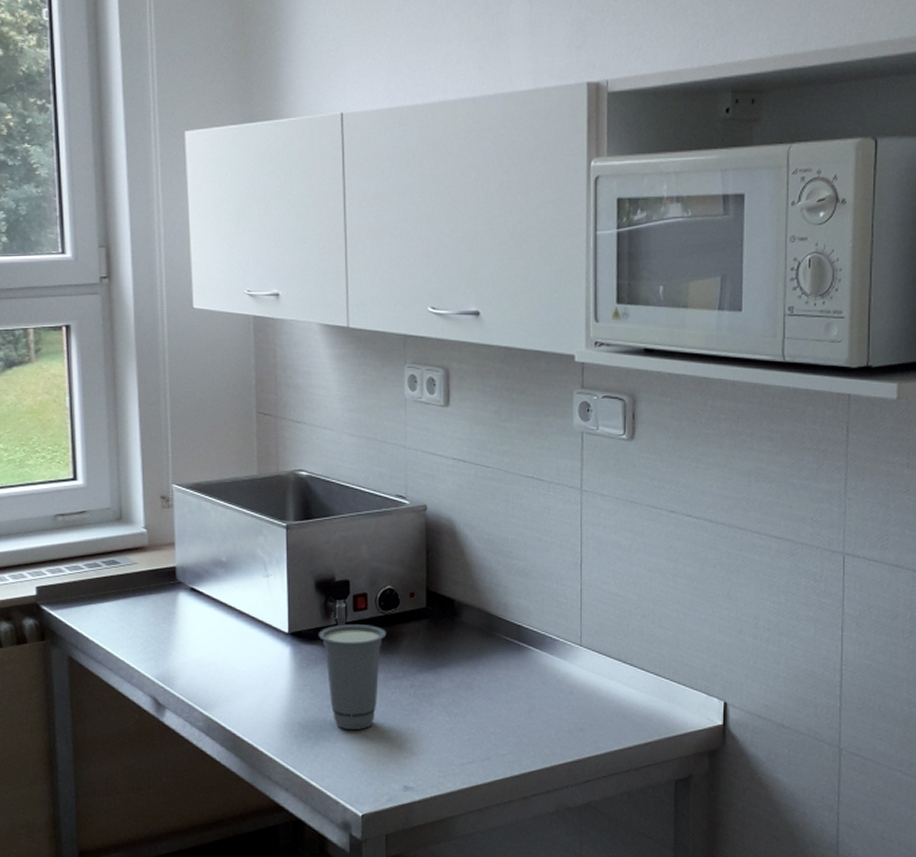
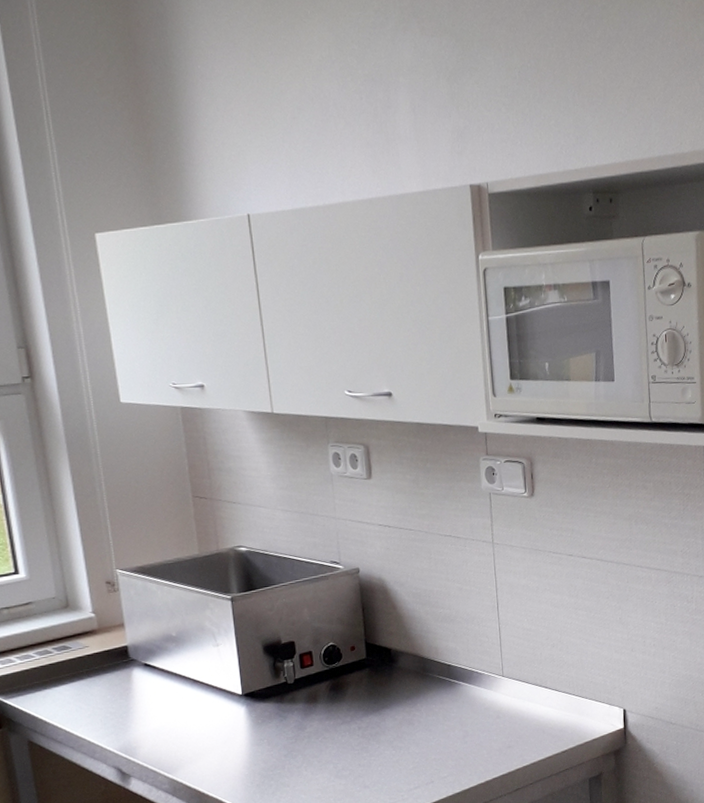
cup: present [318,624,387,731] -> none [270,679,333,774]

